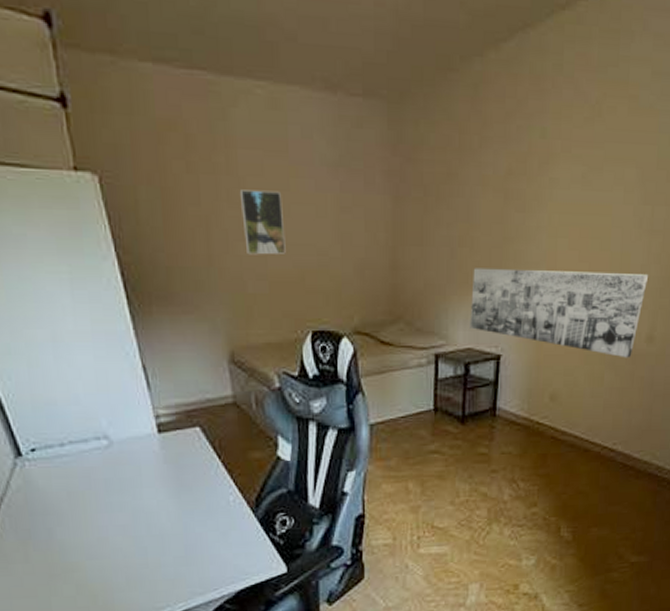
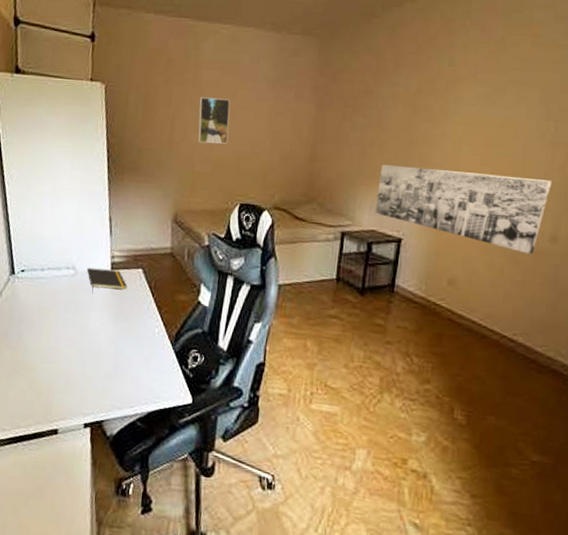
notepad: none [124,433,184,467] -> present [86,267,127,294]

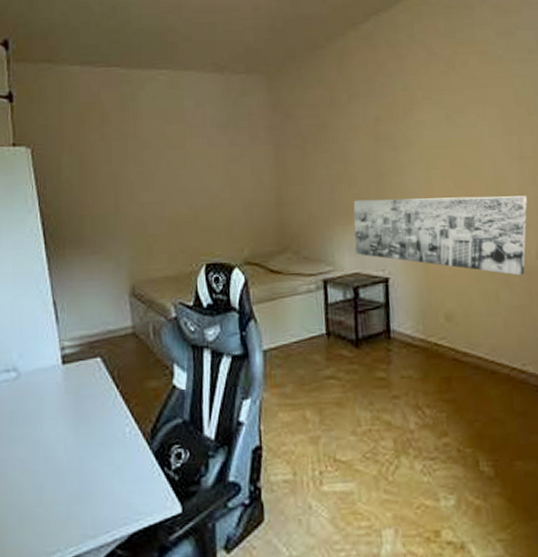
notepad: present [86,267,127,294] -> none [32,364,85,398]
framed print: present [198,97,230,144] -> none [143,149,182,202]

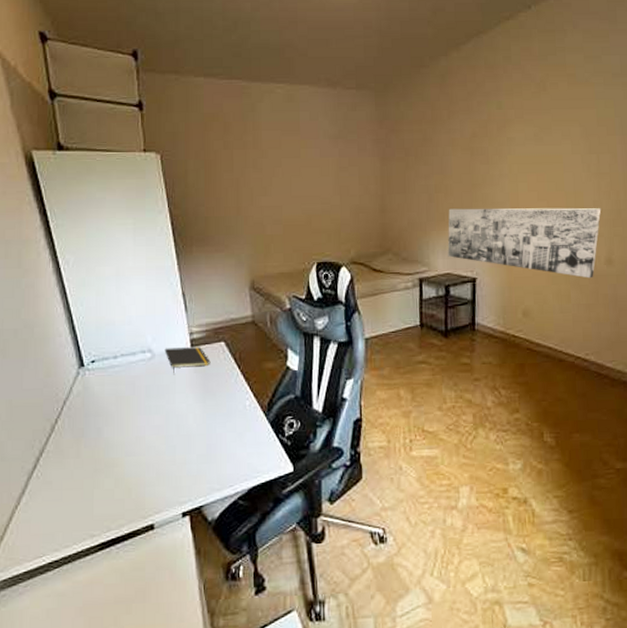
notepad: none [32,364,85,398] -> present [164,347,211,375]

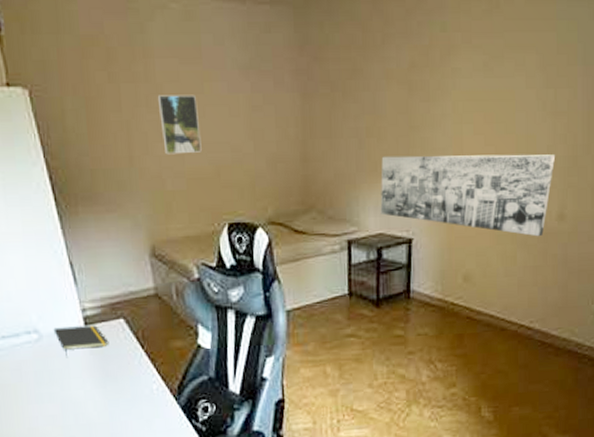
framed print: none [262,158,297,206] -> present [157,94,202,155]

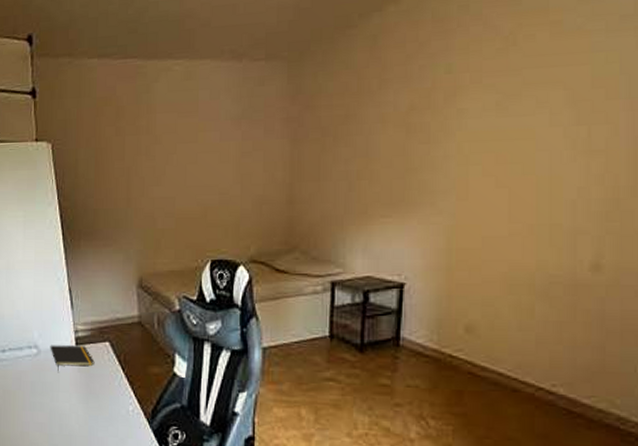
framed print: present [157,94,202,155] -> none [156,143,192,197]
wall art: present [380,154,556,237] -> none [369,197,589,289]

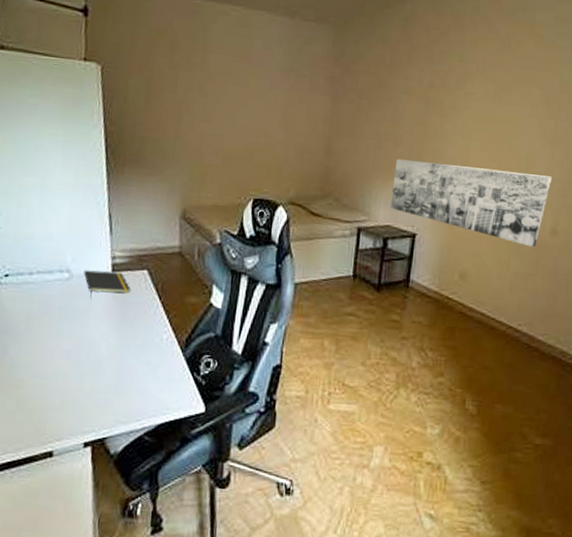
wall art: none [369,197,589,289] -> present [390,158,553,248]

